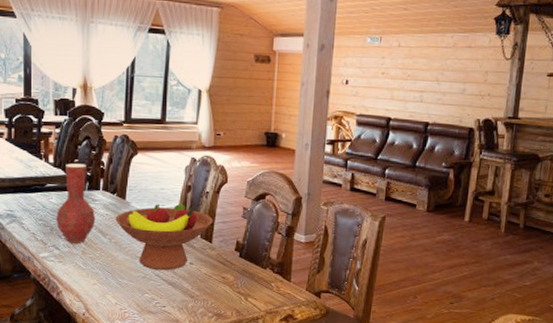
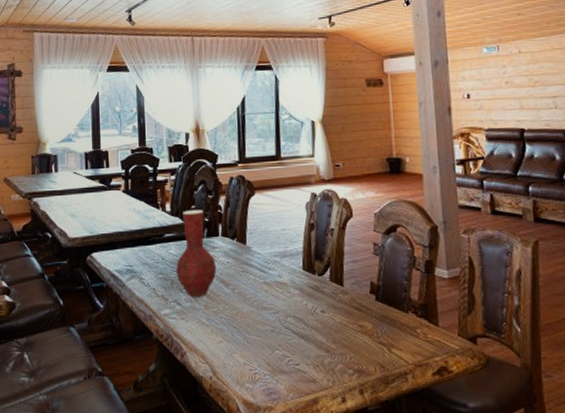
fruit bowl: present [115,203,213,271] -> none [237,245,342,322]

